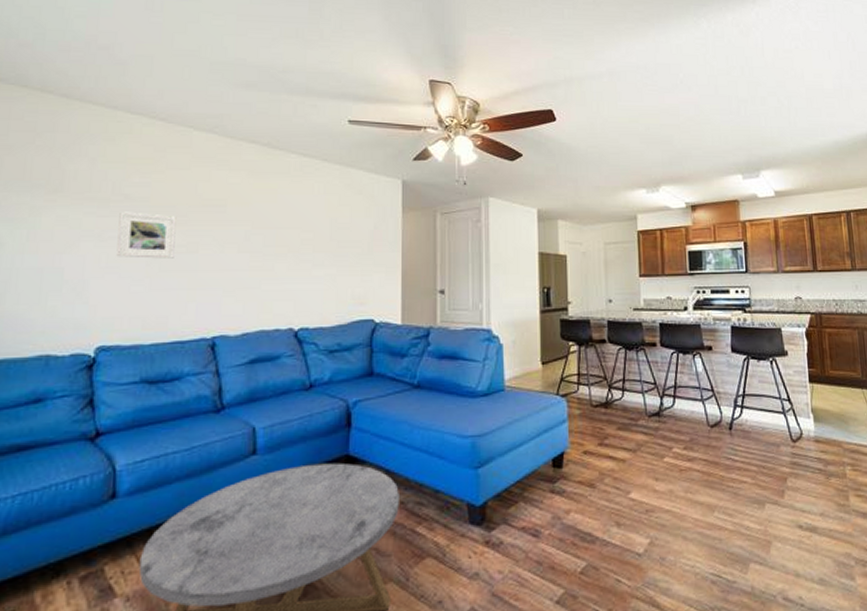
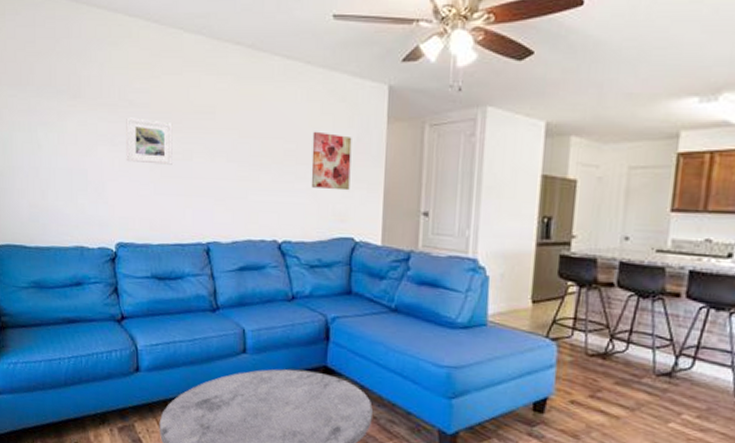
wall art: none [329,221,369,275] -> present [311,131,352,191]

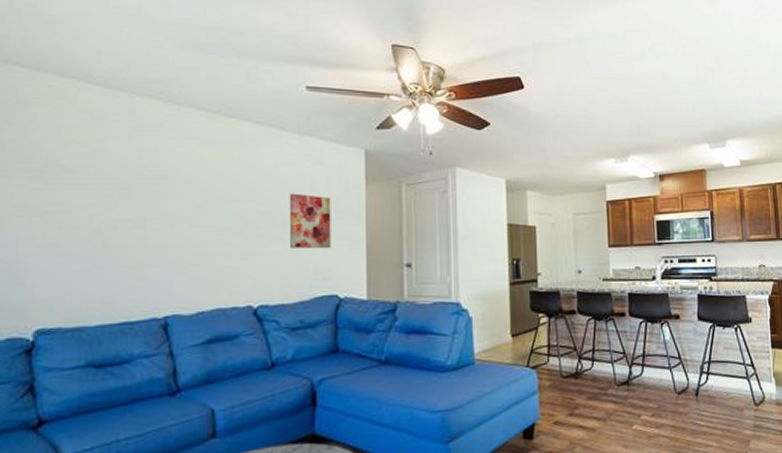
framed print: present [126,117,173,165] -> none [54,184,120,235]

